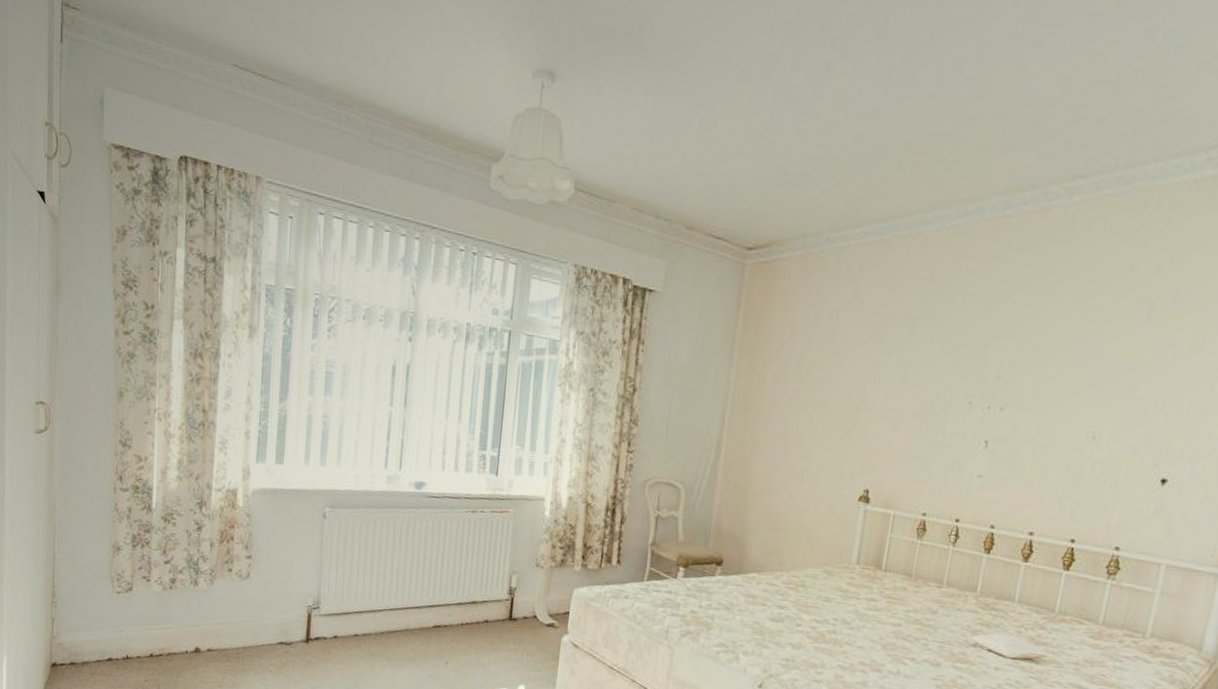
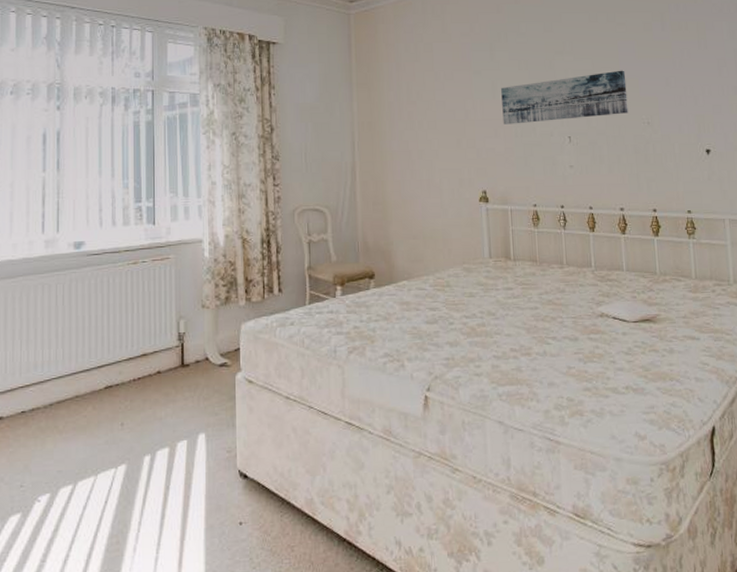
wall art: none [907,368,1081,423] -> present [501,70,629,125]

